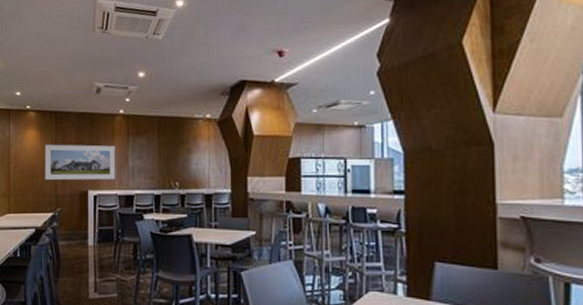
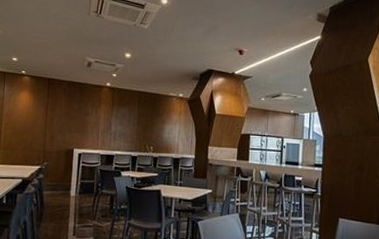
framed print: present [45,144,116,181] -> none [34,106,101,141]

